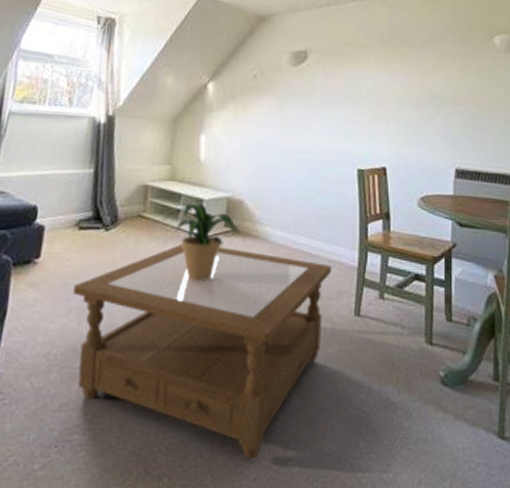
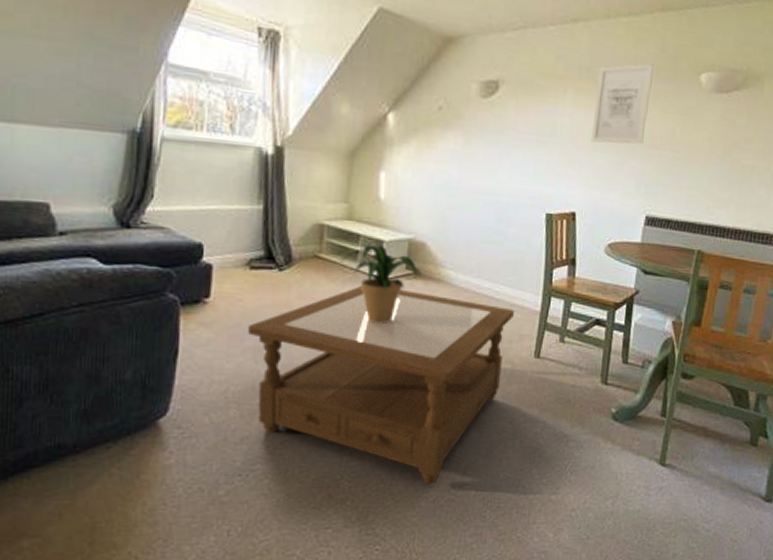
wall art: none [395,30,449,102] -> present [591,63,654,144]

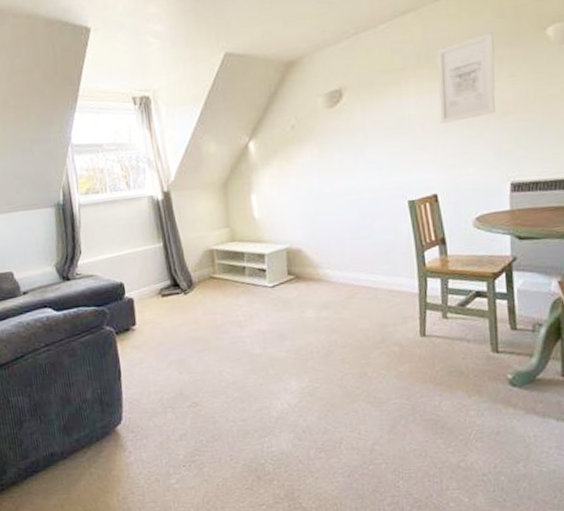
coffee table: present [248,286,514,484] -> none [169,293,394,462]
potted plant: present [340,244,422,323] -> none [231,258,303,326]

